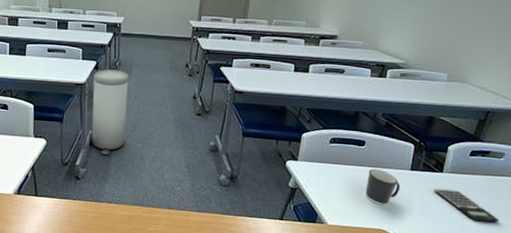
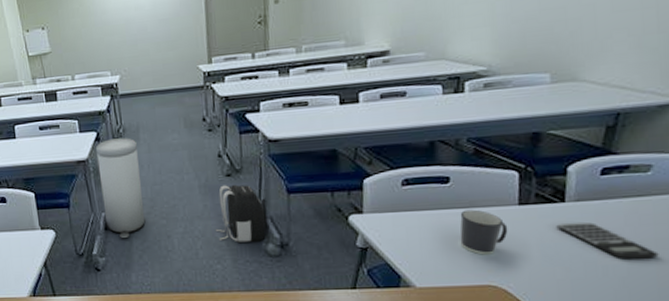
backpack: none [182,122,223,172] -> present [216,184,267,242]

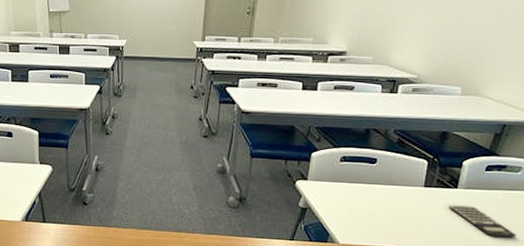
pedal bin: present [96,138,146,239] -> none [97,93,133,180]
backpack: present [216,184,267,242] -> none [189,144,231,194]
mug: present [459,209,508,255] -> none [377,186,414,223]

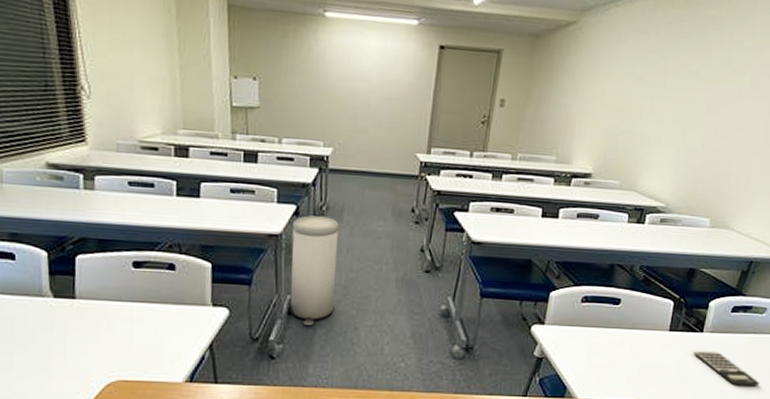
pedal bin: none [97,93,133,180] -> present [290,215,339,327]

